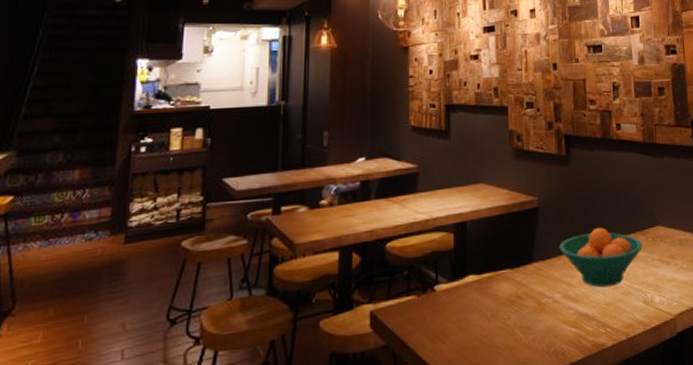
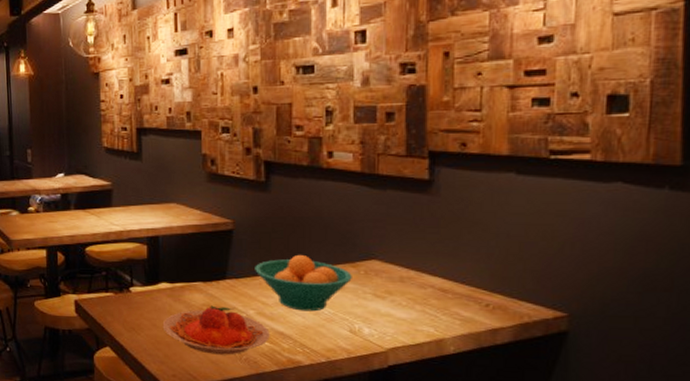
plate: none [469,293,575,353] -> present [162,305,270,355]

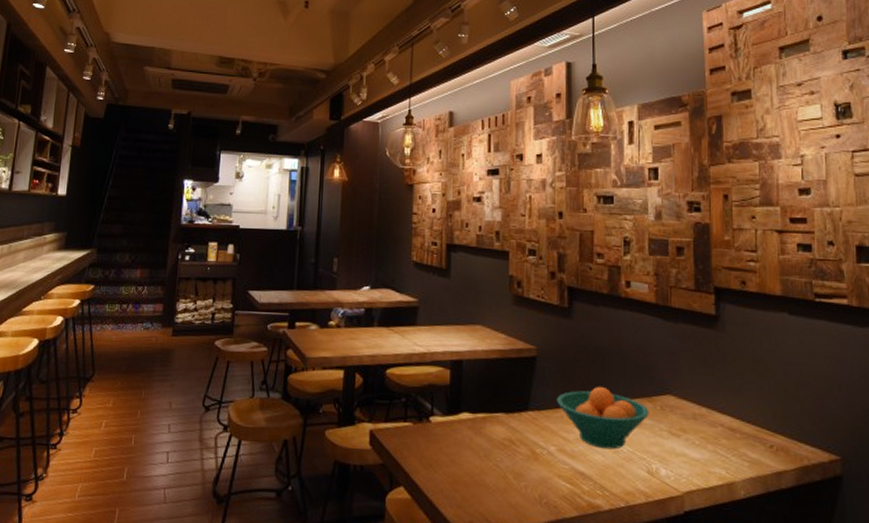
plate: present [162,305,270,355] -> none [461,440,570,498]

